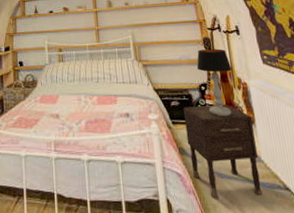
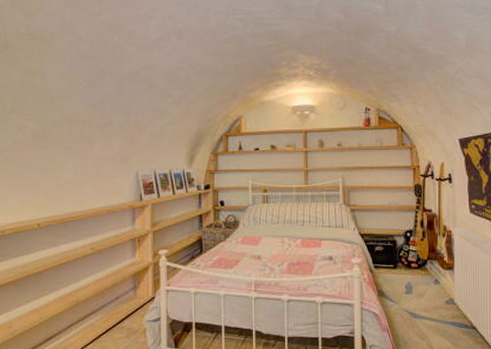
nightstand: present [183,104,262,199] -> none [386,250,452,336]
table lamp: present [196,48,232,118] -> none [405,196,440,263]

